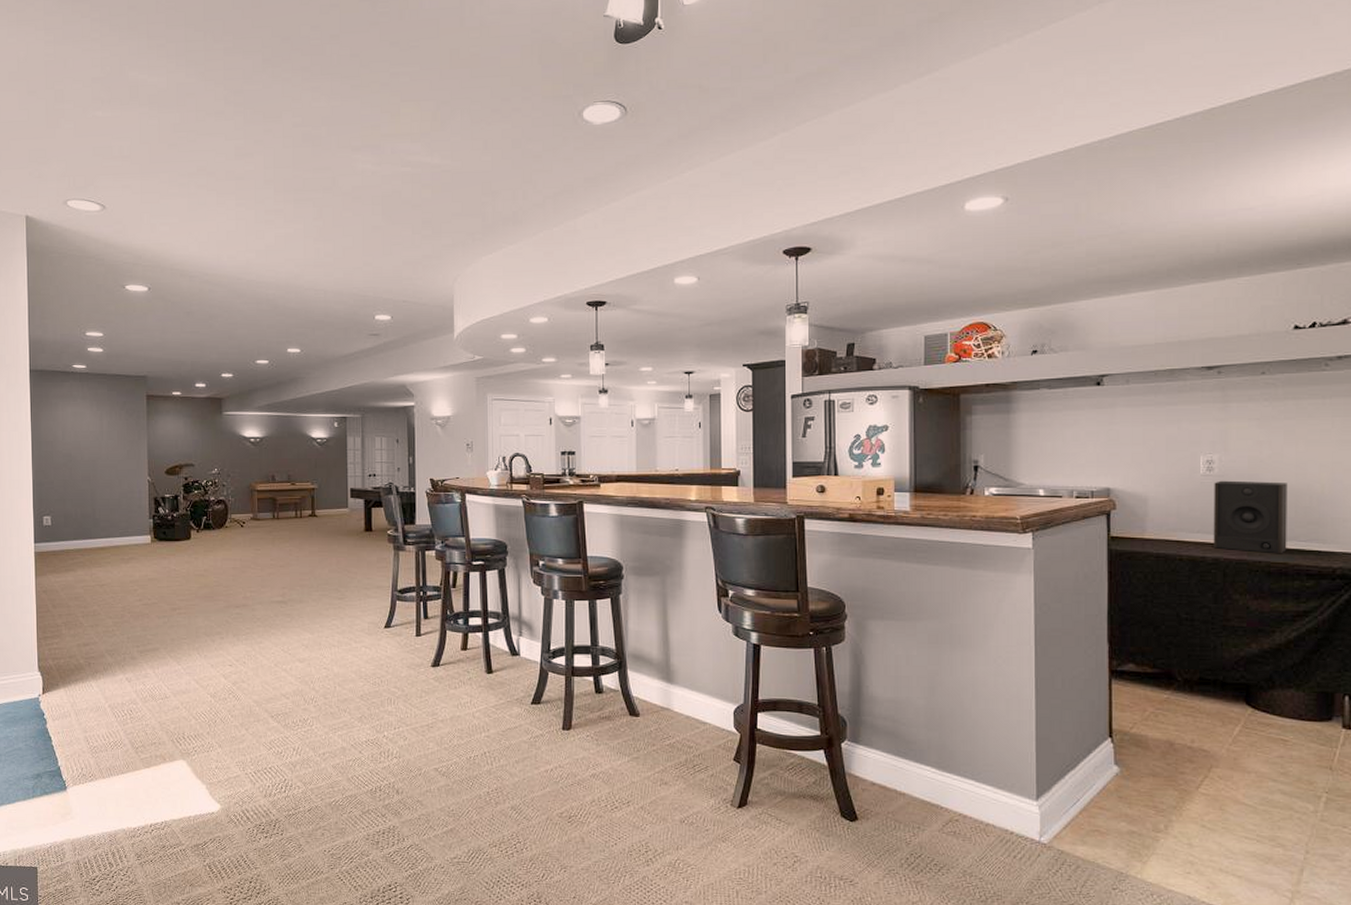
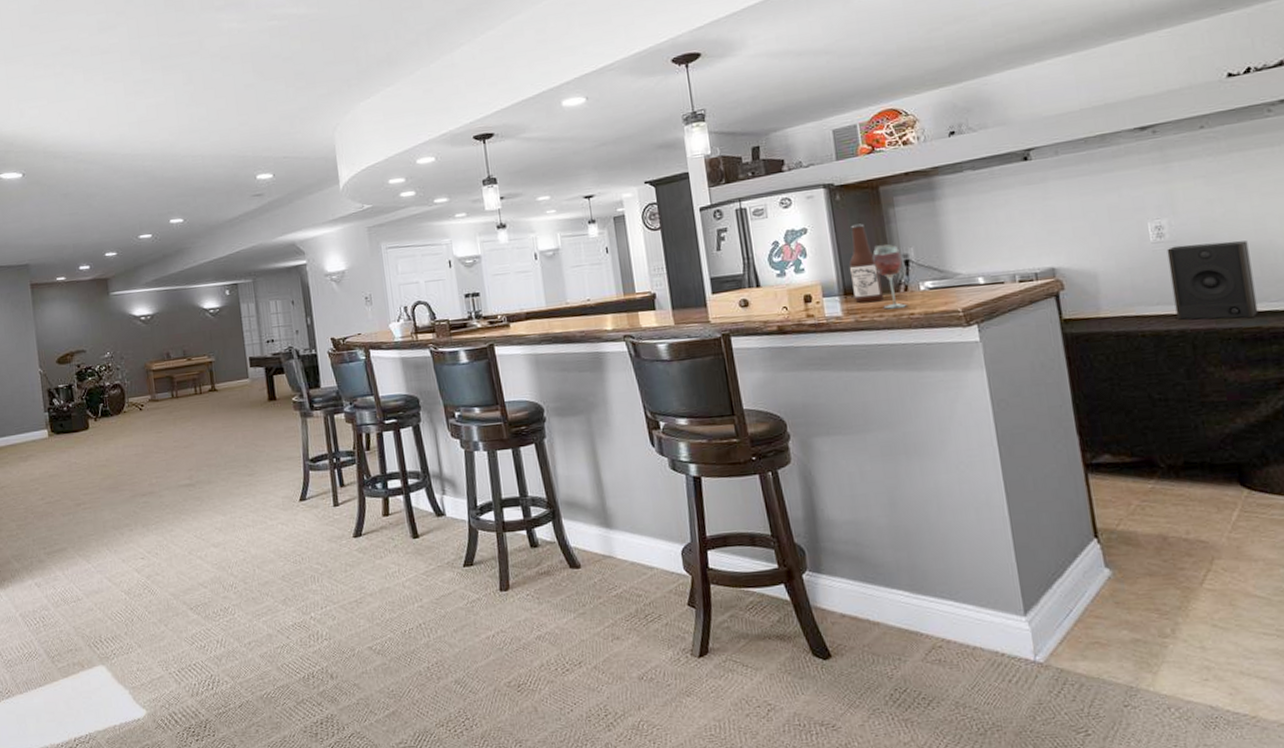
root beer bottle: none [923,427,951,502] -> present [849,223,885,304]
wineglass: none [946,448,972,509] -> present [872,242,907,310]

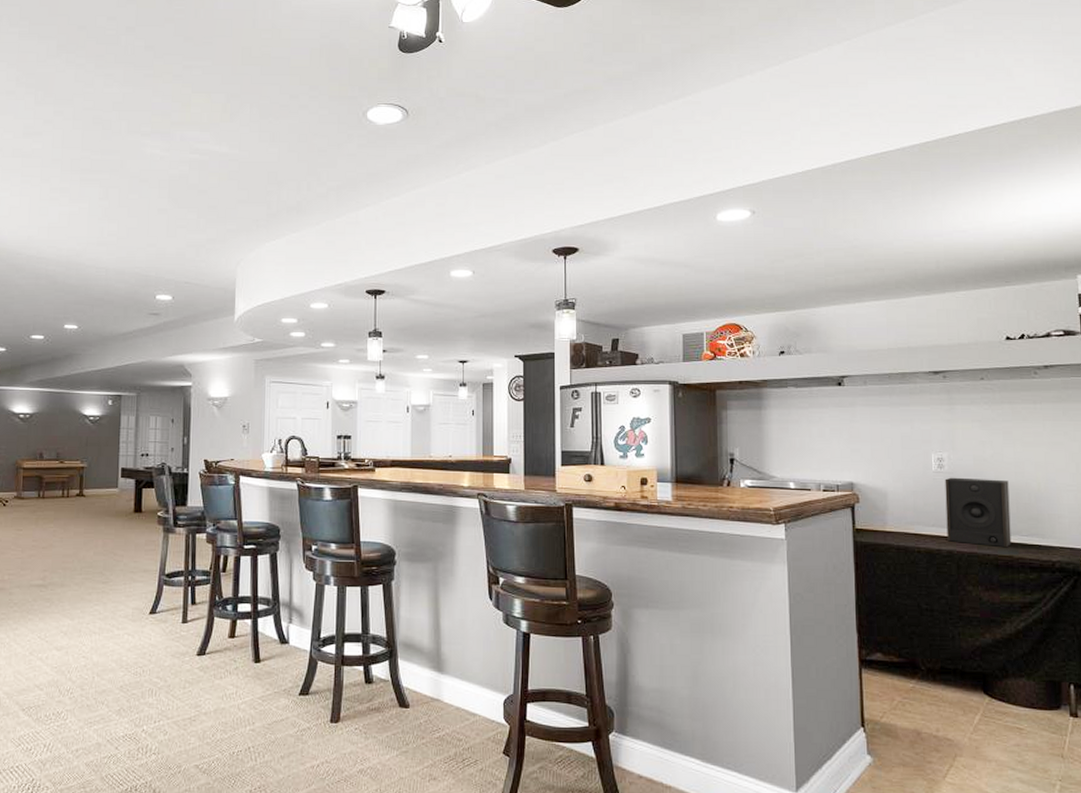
root beer bottle: present [849,223,885,304] -> none [683,420,710,492]
wineglass: present [872,242,907,310] -> none [704,441,728,500]

